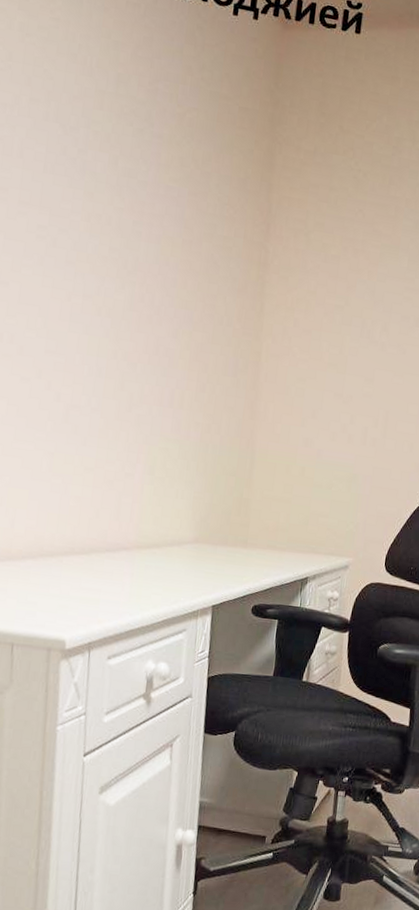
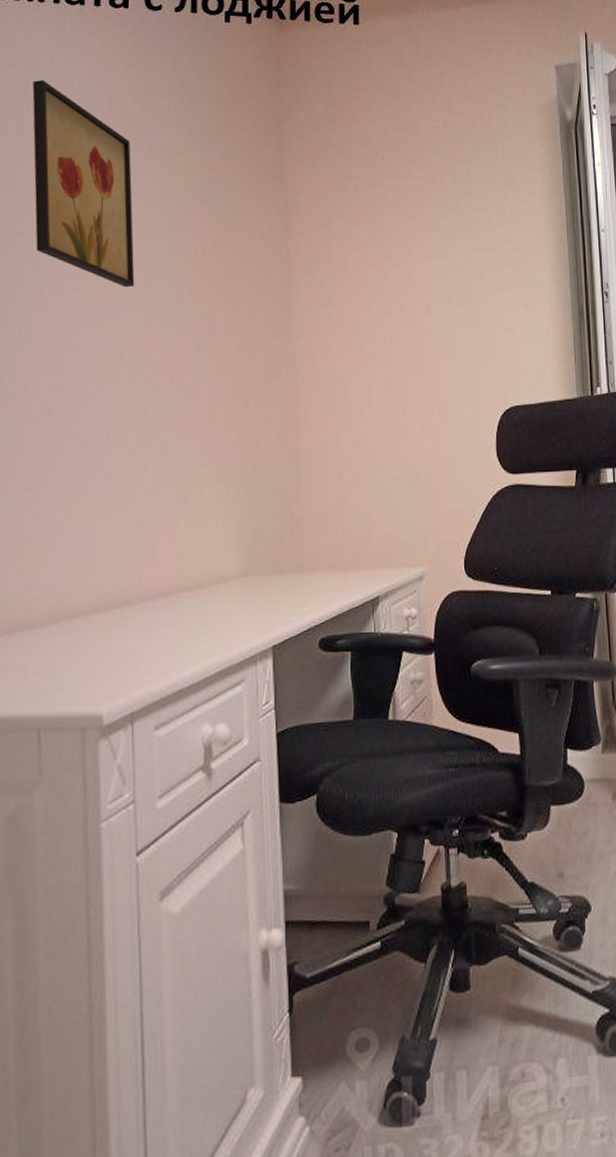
wall art: none [39,52,133,269] -> present [32,79,135,288]

